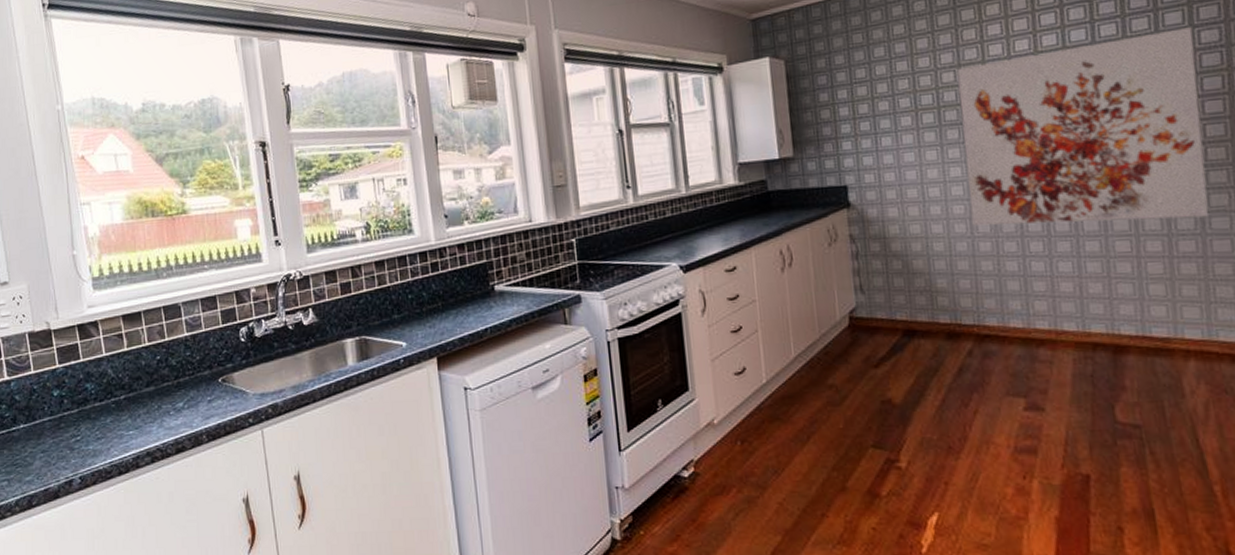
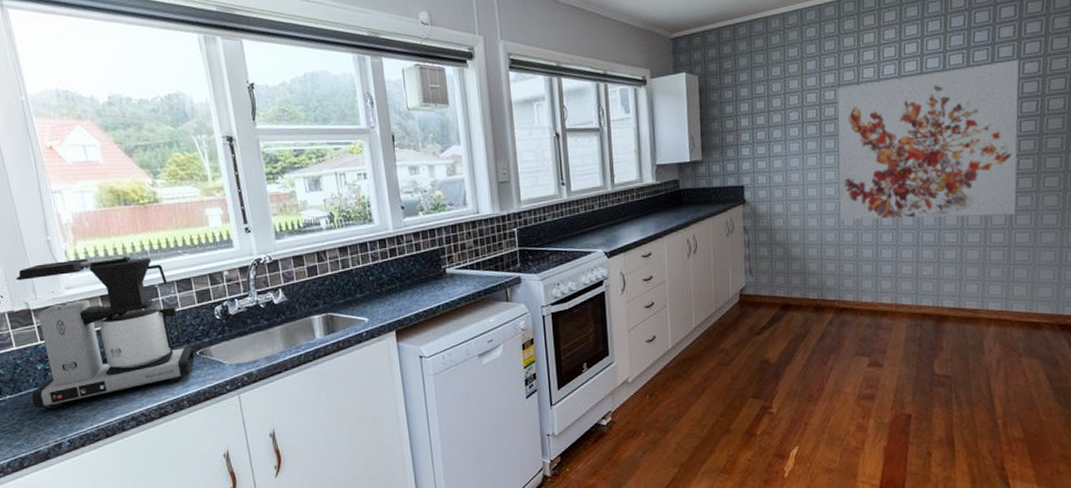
coffee maker: none [38,271,217,442] -> present [15,255,195,410]

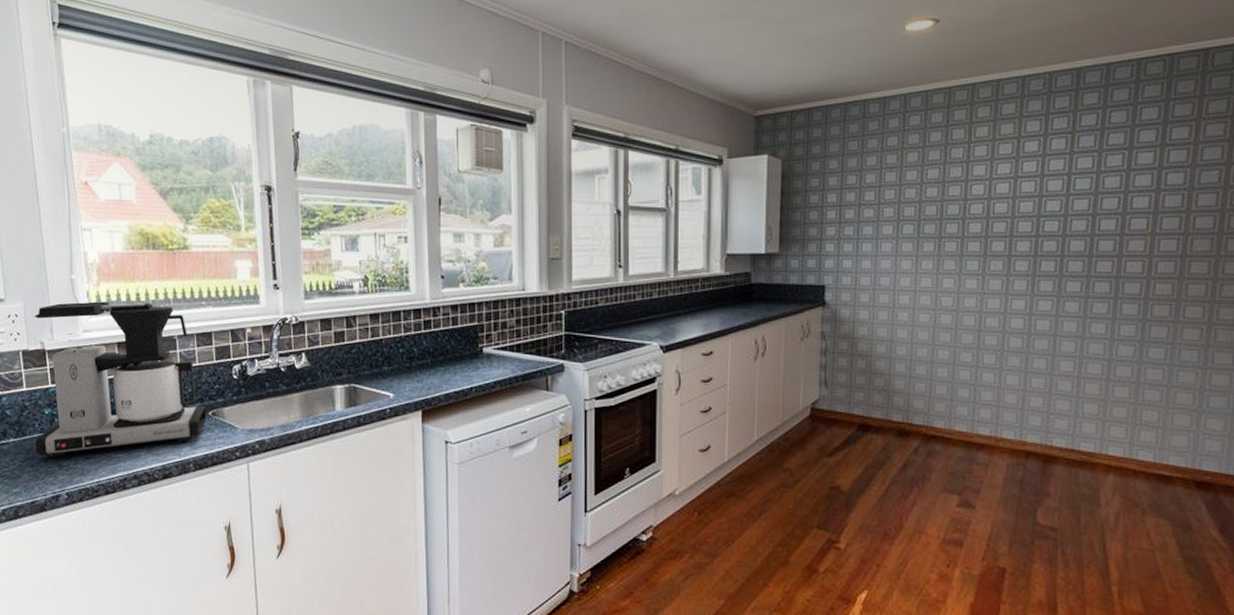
wall art: present [837,60,1019,221] -> none [935,168,1161,346]

